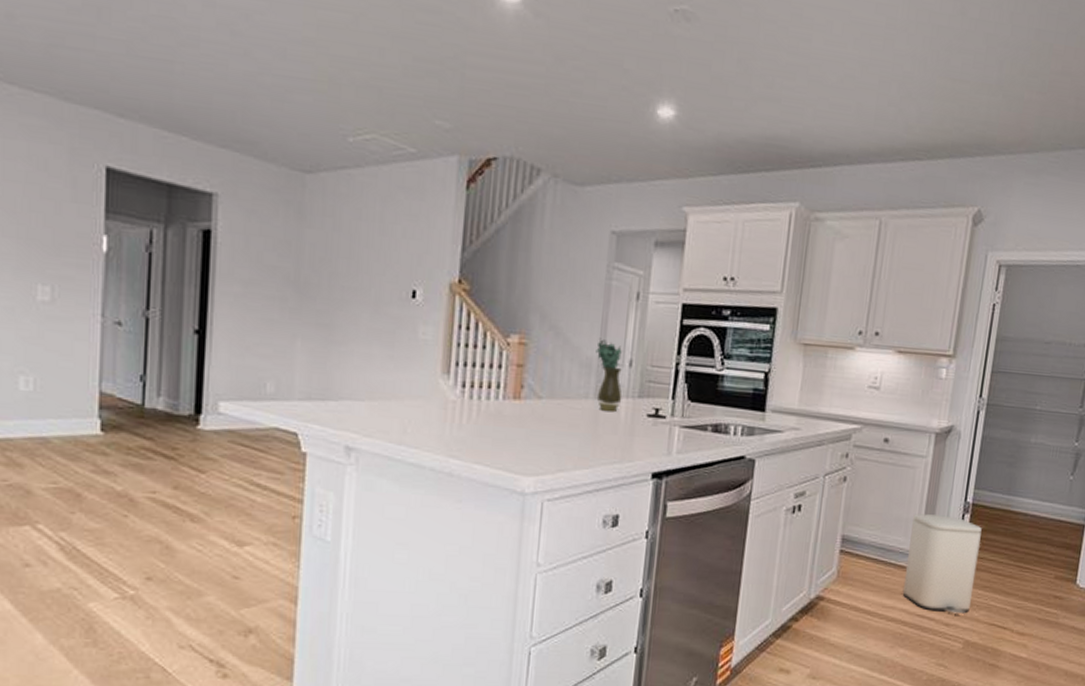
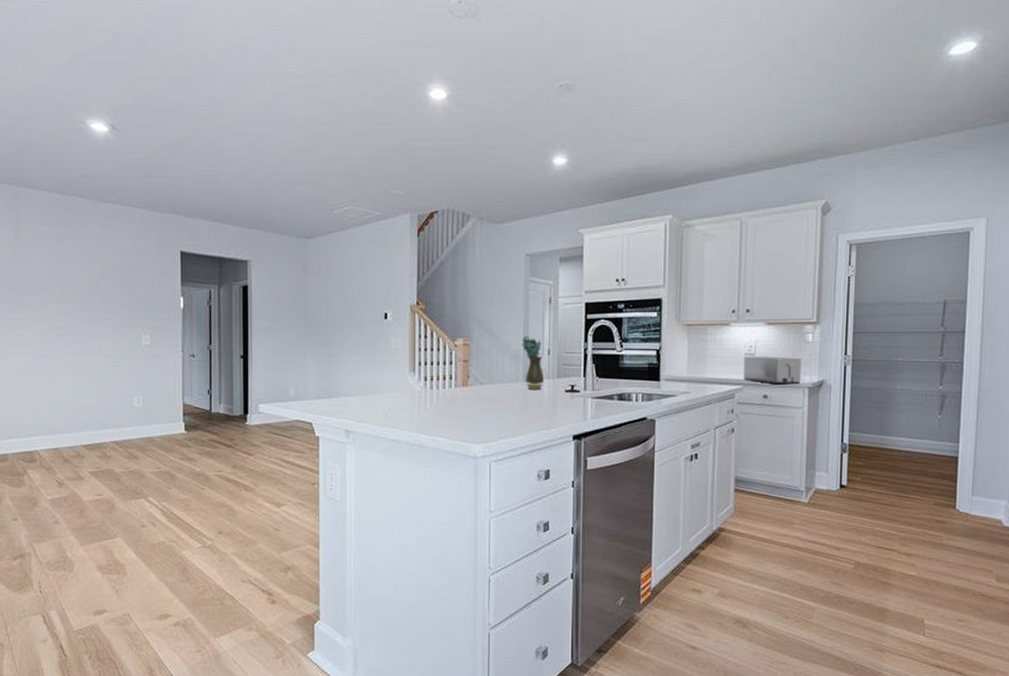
toaster: none [863,389,931,429] -> present [743,356,801,385]
pedal bin: present [902,513,982,615] -> none [793,455,860,540]

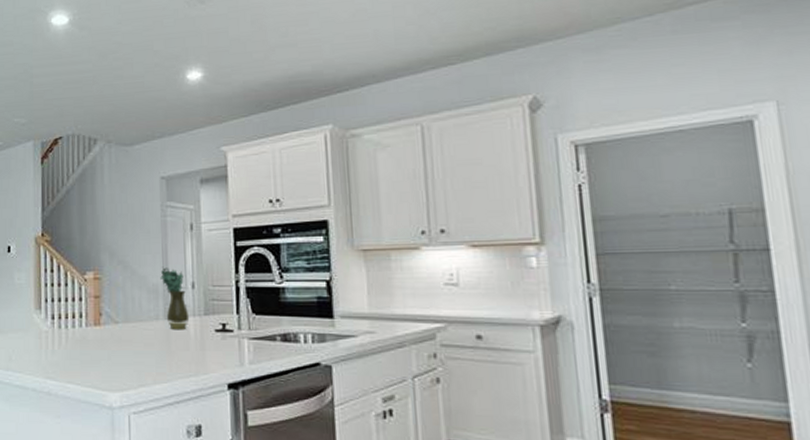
toaster: present [743,356,801,385] -> none [443,286,528,322]

